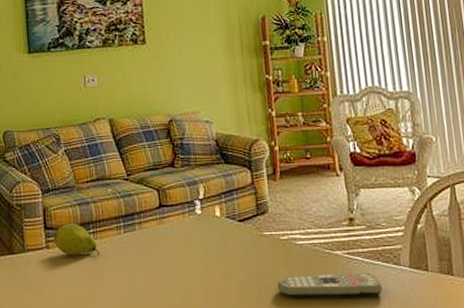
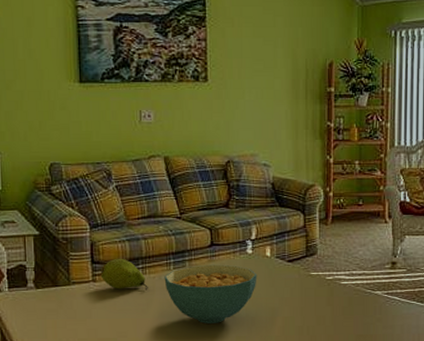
cereal bowl: none [115,226,209,291] -> present [164,264,257,323]
remote control: present [277,272,382,298] -> none [319,310,414,332]

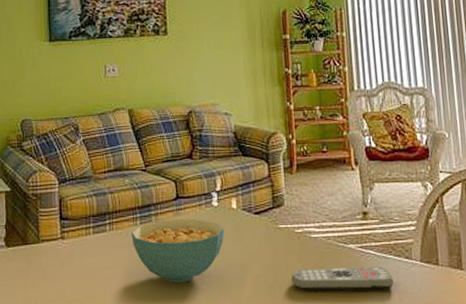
fruit: present [100,258,148,290] -> none [68,213,115,247]
remote control: none [319,310,414,332] -> present [291,265,394,291]

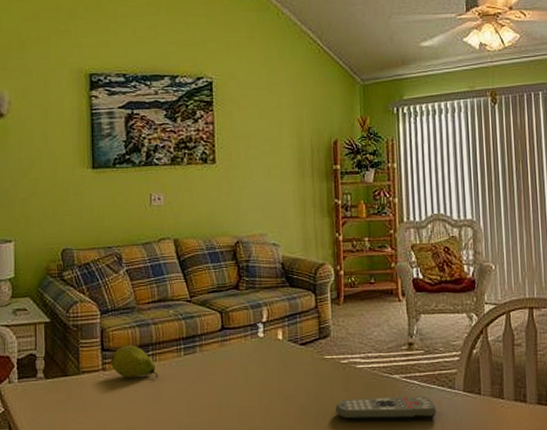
fruit: none [68,213,115,247] -> present [110,344,158,379]
cereal bowl: present [131,218,225,283] -> none [175,349,270,414]

